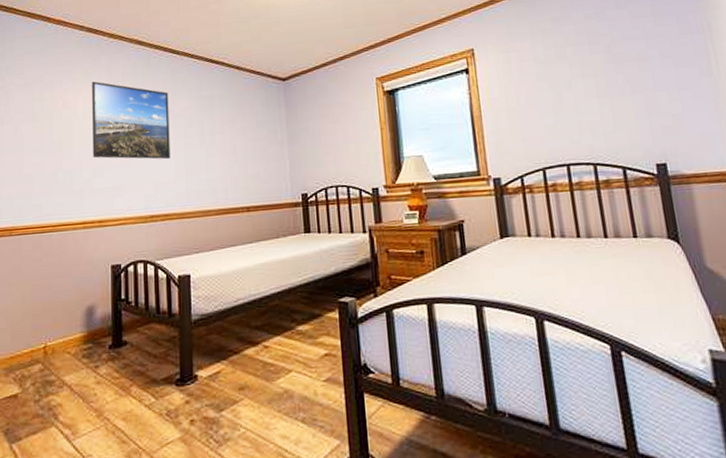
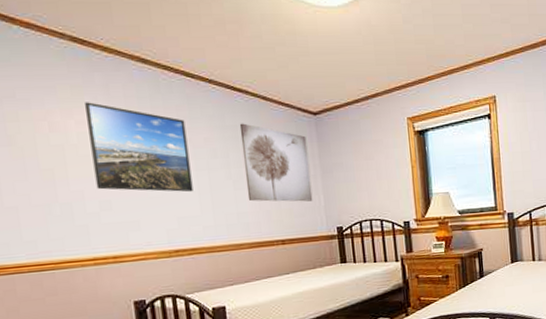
wall art: none [214,92,279,168] -> present [239,123,313,202]

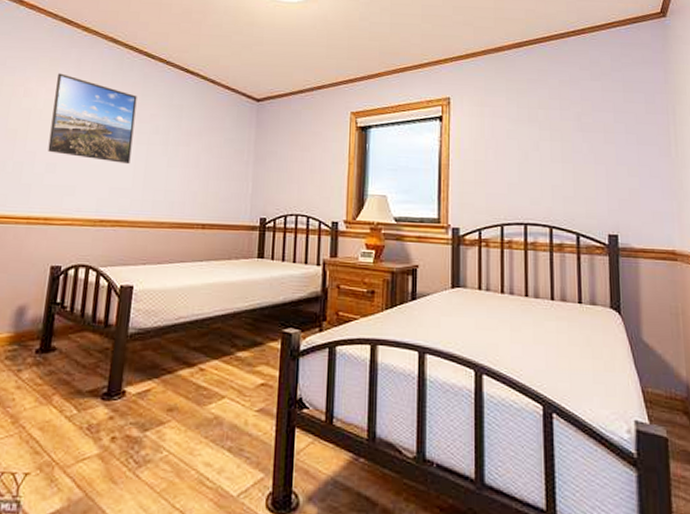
wall art: present [239,123,313,202] -> none [178,103,246,187]

